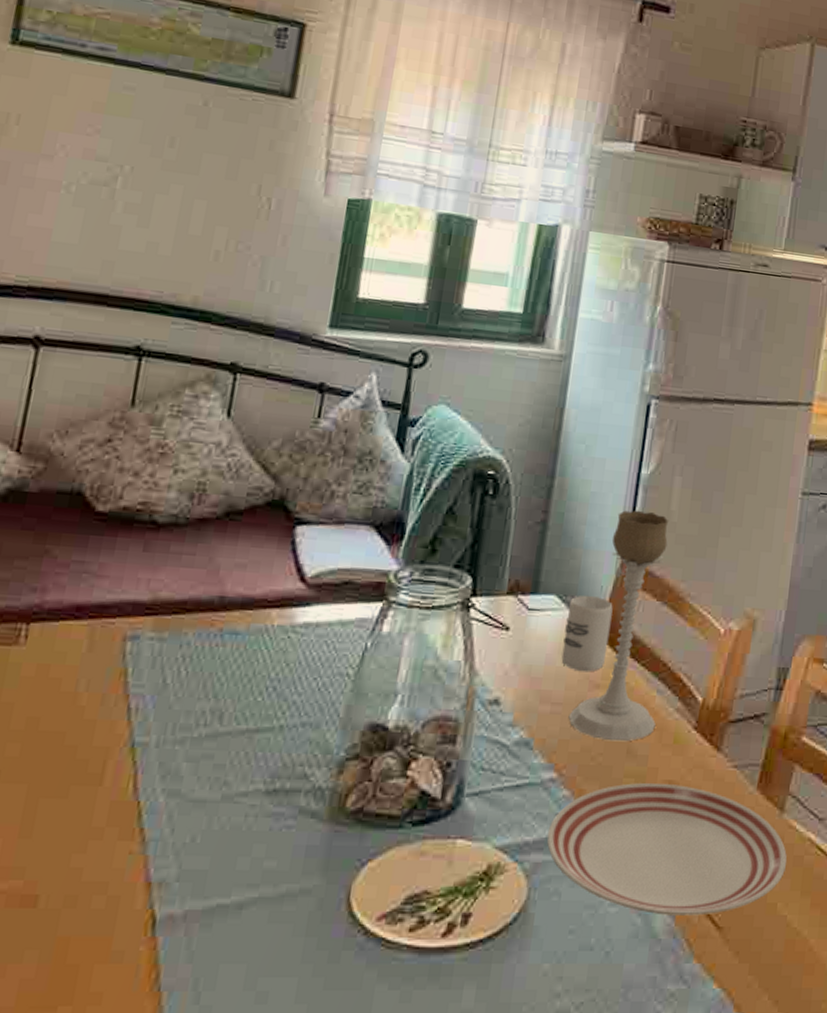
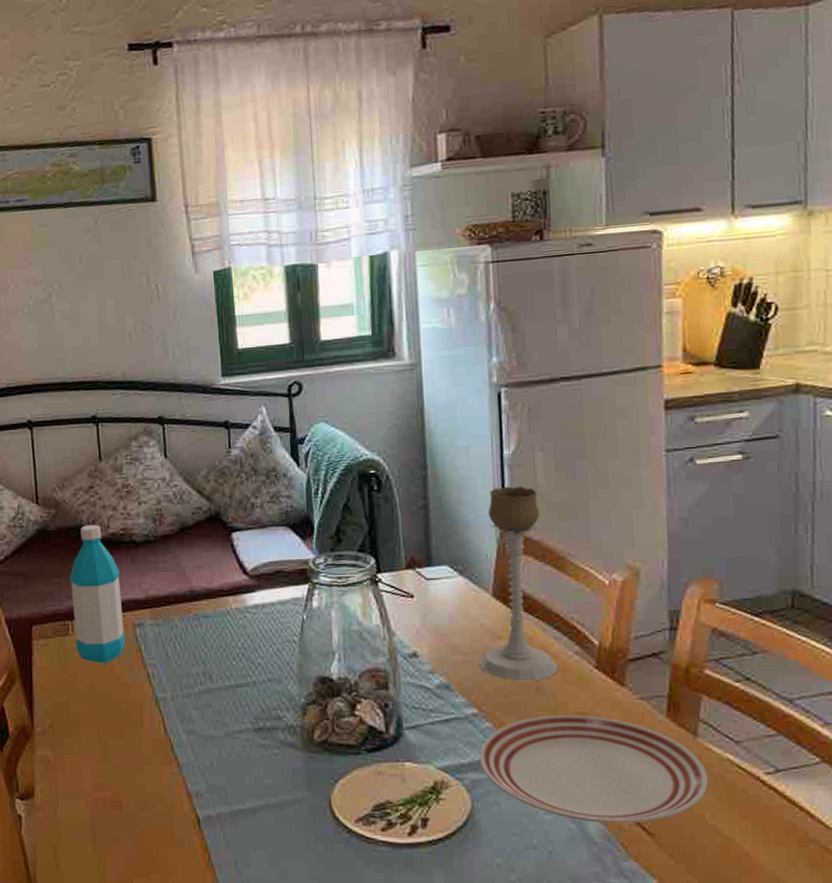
water bottle: none [24,490,122,690] -> present [69,524,126,664]
cup: present [561,595,613,672] -> none [461,563,502,627]

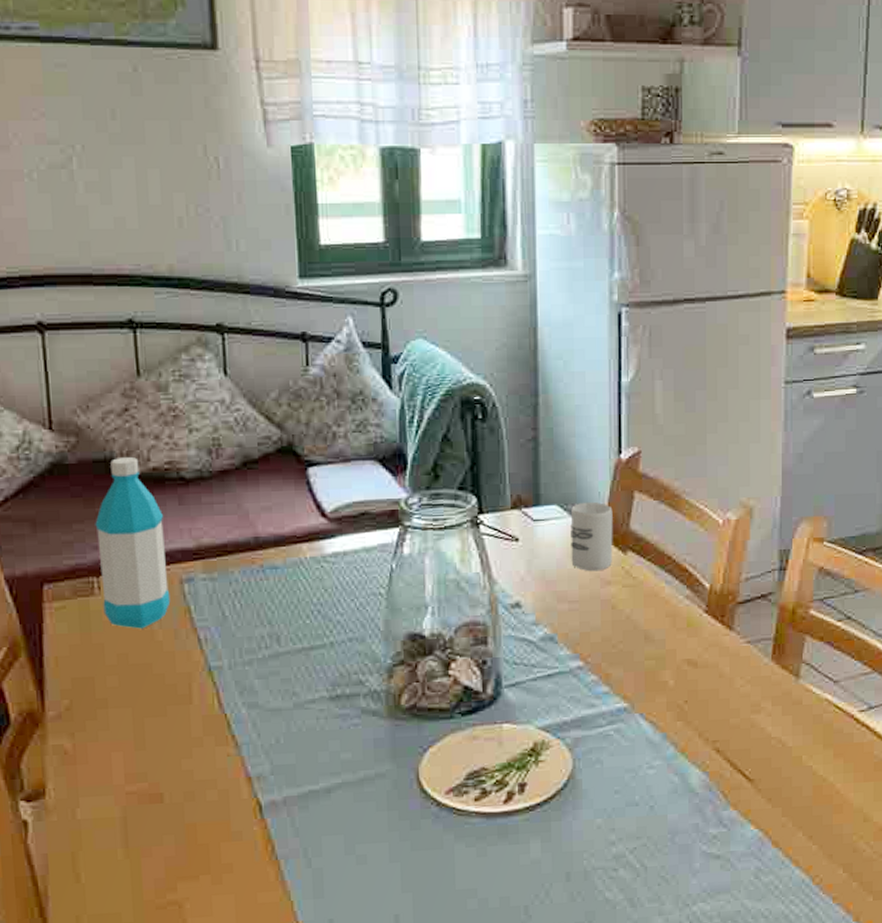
cup: none [461,563,502,627] -> present [570,501,613,572]
candle holder: present [478,486,558,682] -> none [586,417,668,630]
dinner plate: present [479,715,709,824] -> none [582,662,808,773]

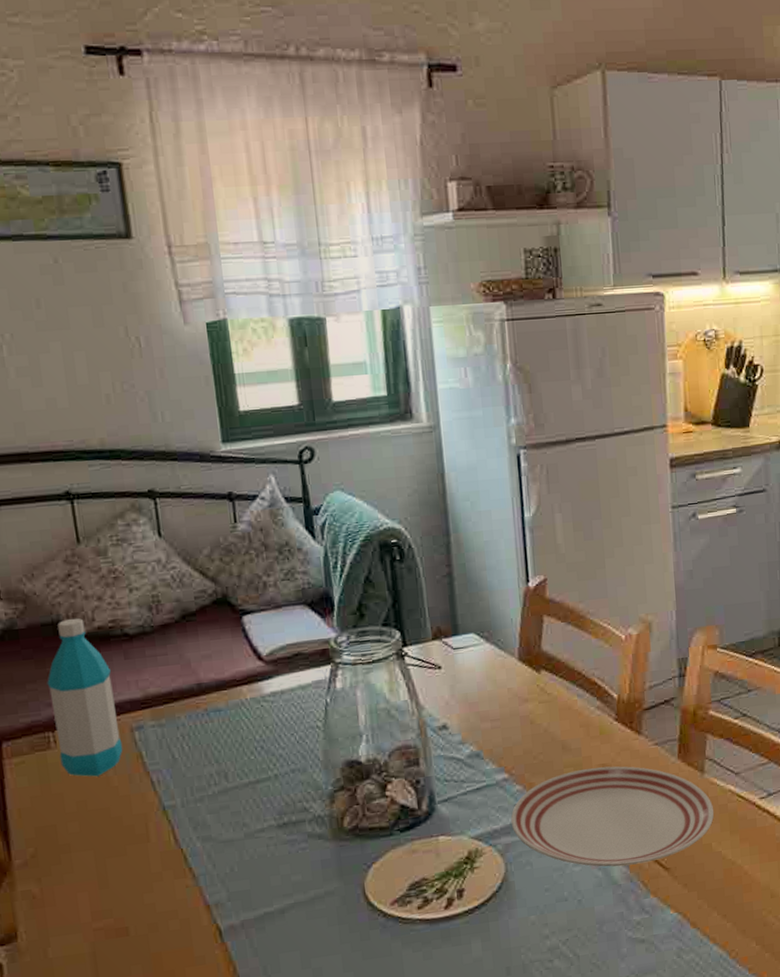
cup: present [570,501,613,572] -> none [487,628,528,692]
dinner plate: none [582,662,808,773] -> present [510,766,714,867]

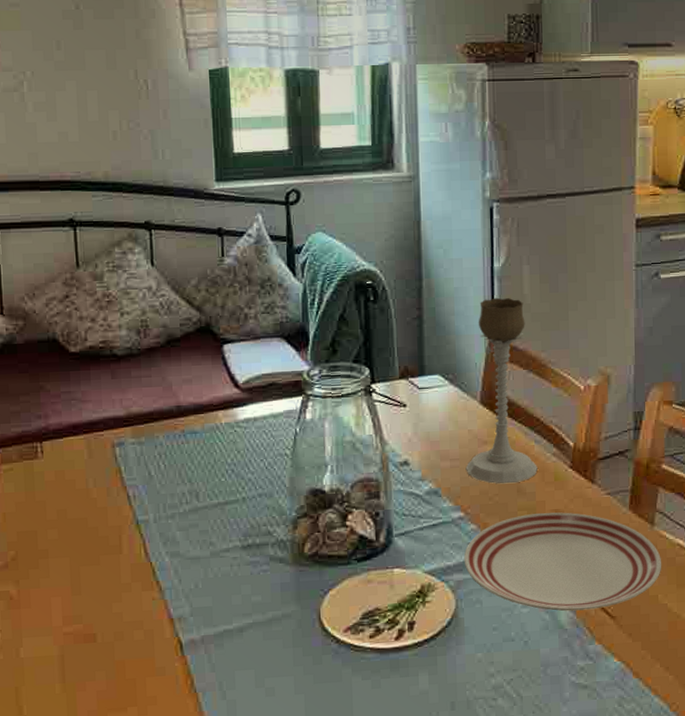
water bottle: present [47,618,123,777] -> none [39,337,104,488]
candle holder: none [507,549,582,742] -> present [465,297,538,484]

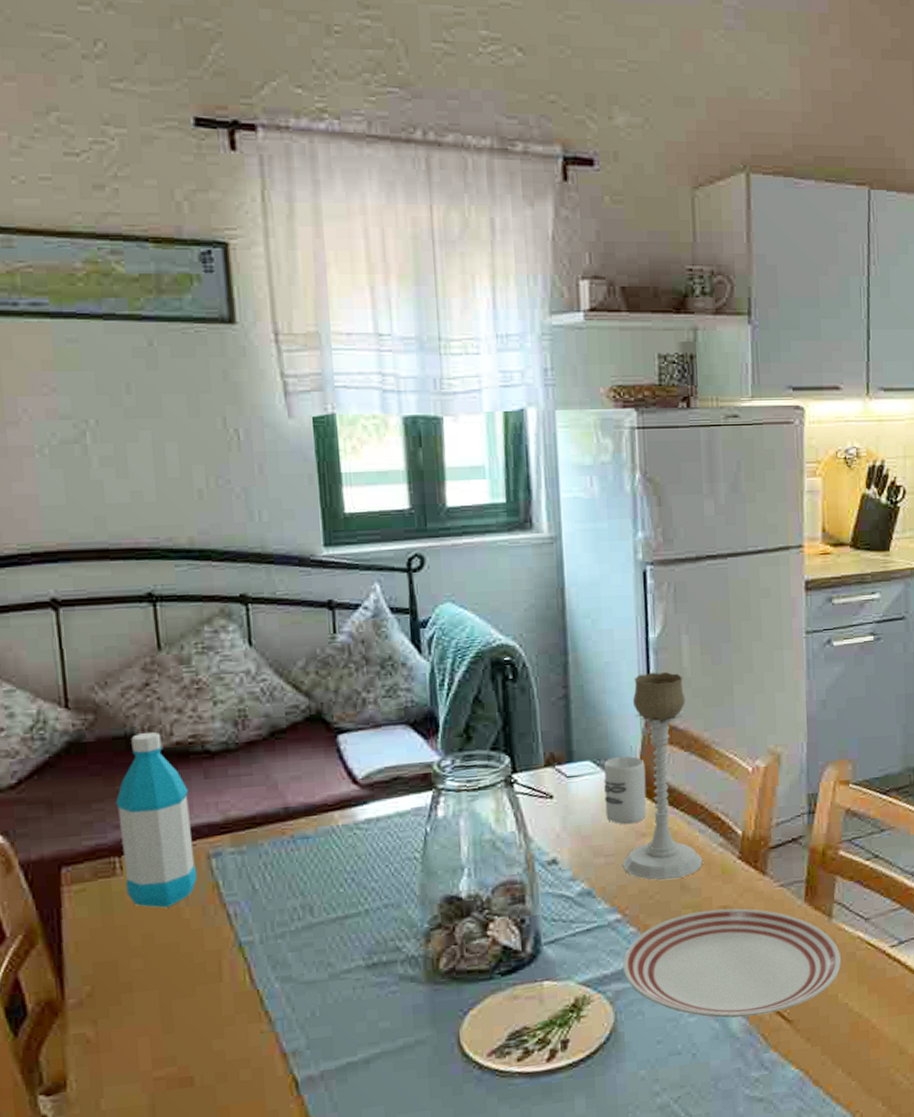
water bottle: none [39,337,104,488] -> present [115,731,198,908]
cup: none [451,371,489,433] -> present [604,756,647,825]

